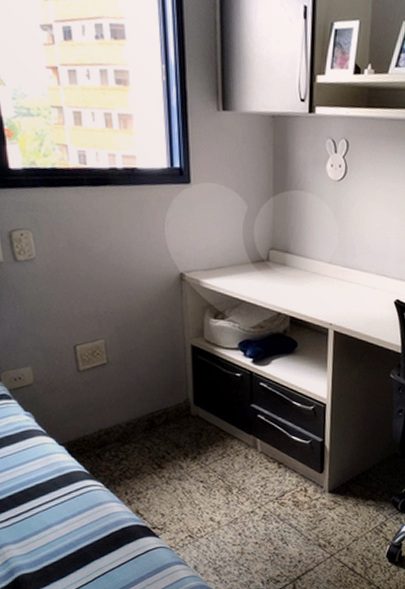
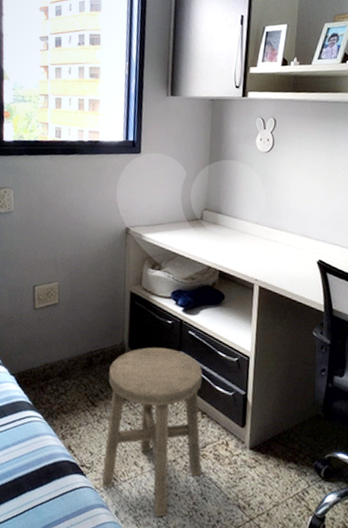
stool: none [174,402,281,565] -> present [101,347,203,517]

